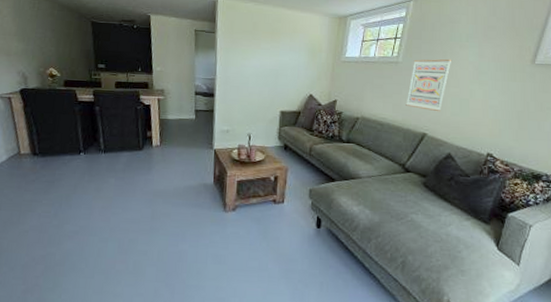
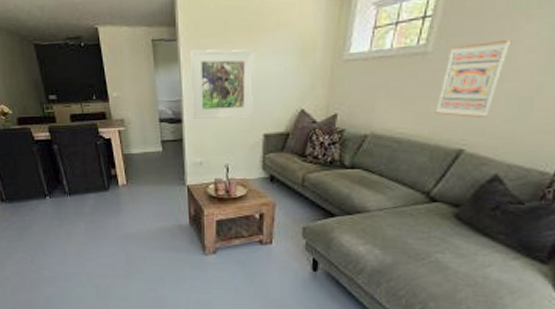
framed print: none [223,41,276,97] -> present [191,49,255,119]

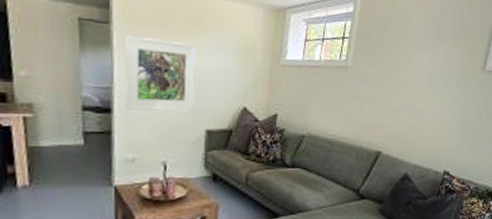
wall art: present [435,39,512,119] -> none [357,63,405,126]

